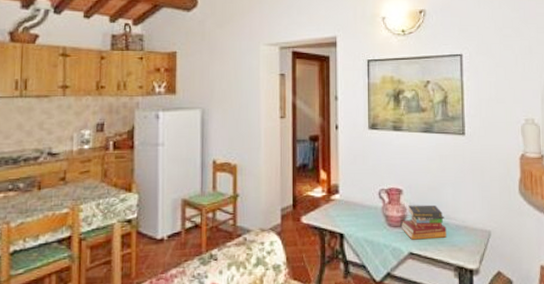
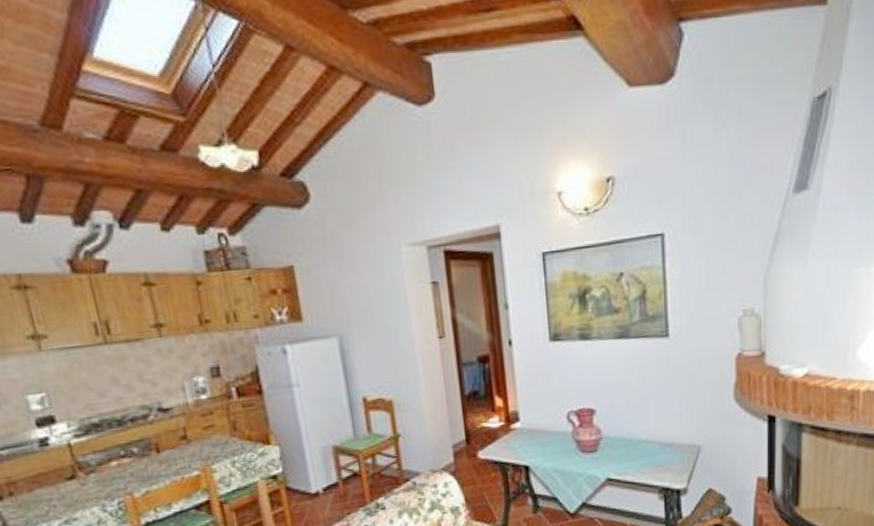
books: present [402,204,447,240] -> none [596,423,649,465]

